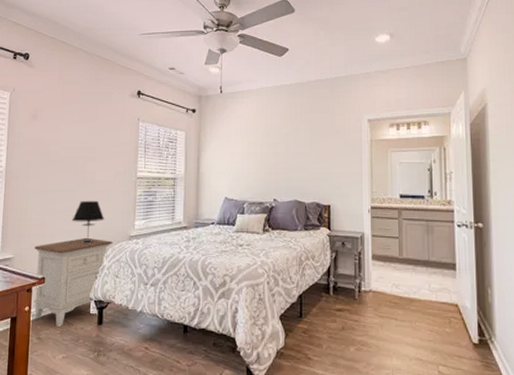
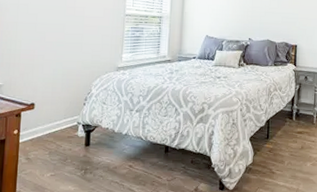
nightstand: present [34,237,114,328] -> none [23,67,102,149]
table lamp: present [72,200,105,243] -> none [61,33,94,73]

